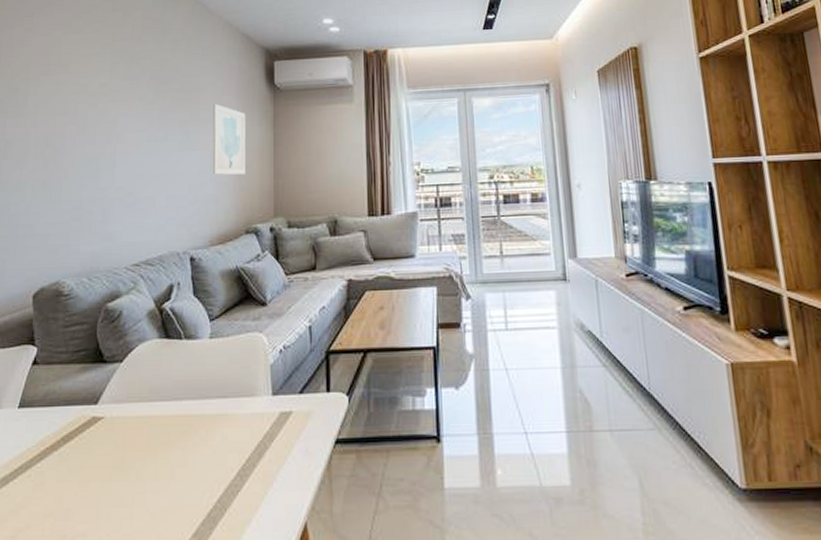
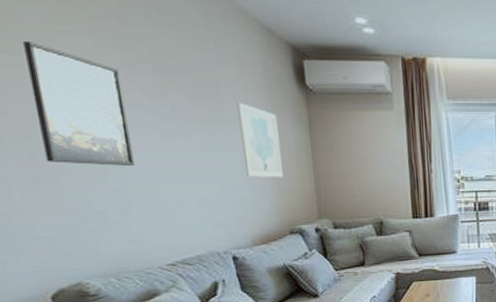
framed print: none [56,63,125,168] -> present [23,40,134,167]

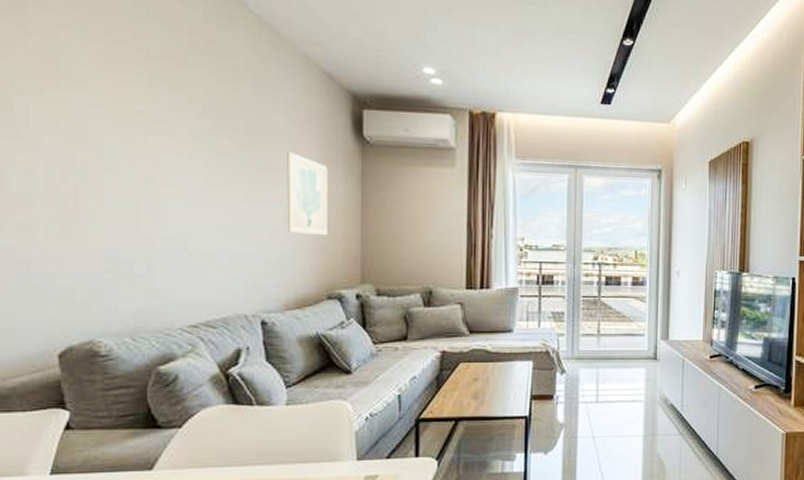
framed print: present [23,40,134,167] -> none [75,78,169,216]

